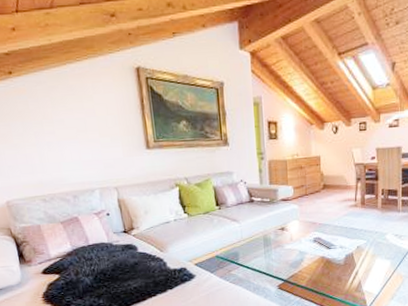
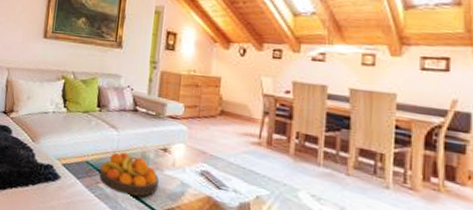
fruit bowl: none [230,239,281,275] -> present [99,152,159,197]

